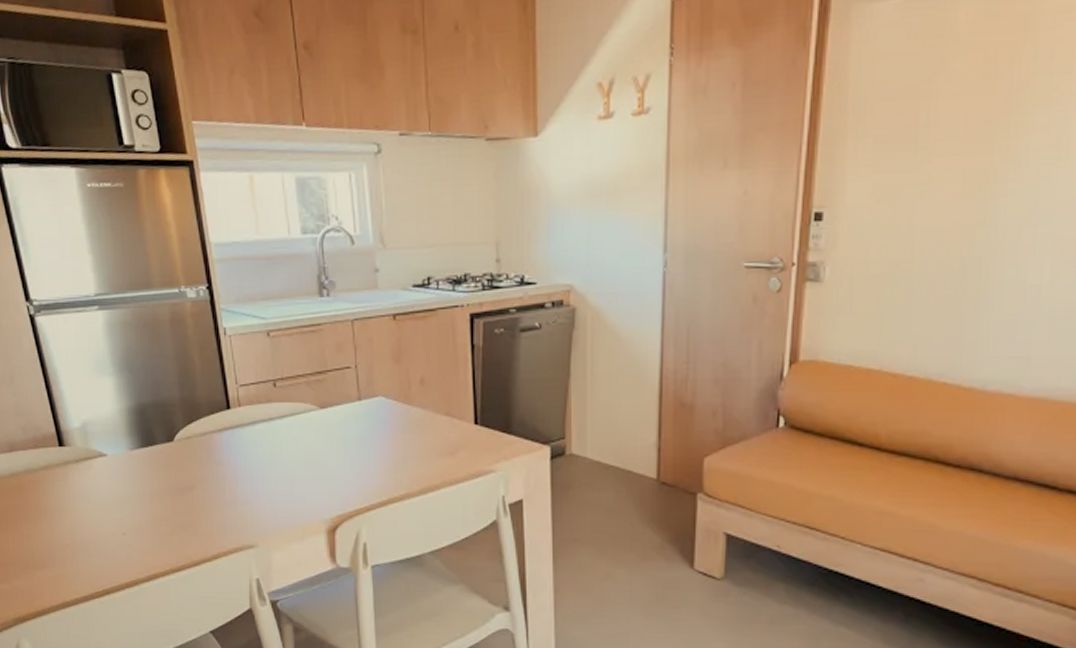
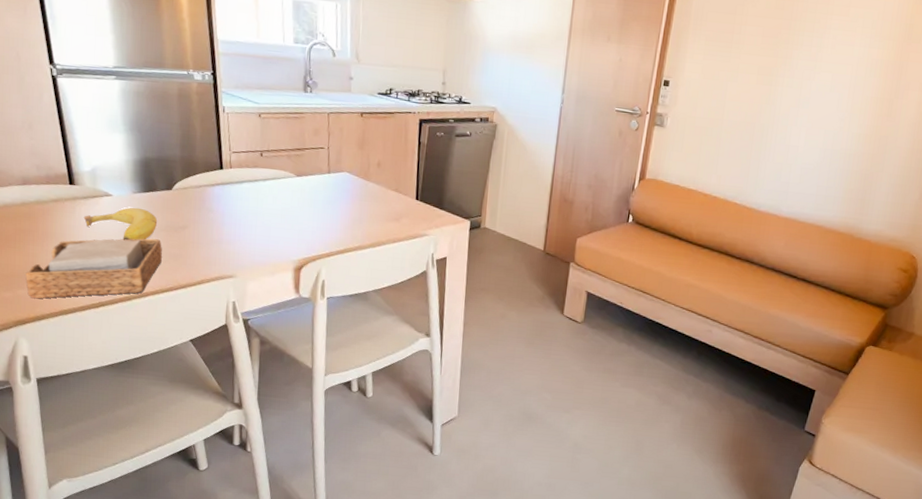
napkin holder: none [21,505,170,590] -> present [25,238,163,299]
fruit: none [77,467,161,510] -> present [83,207,158,241]

